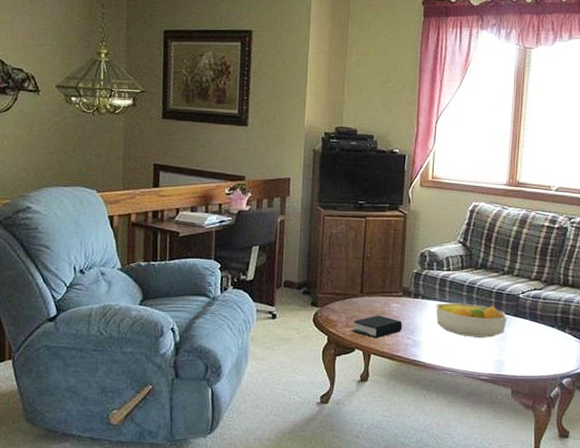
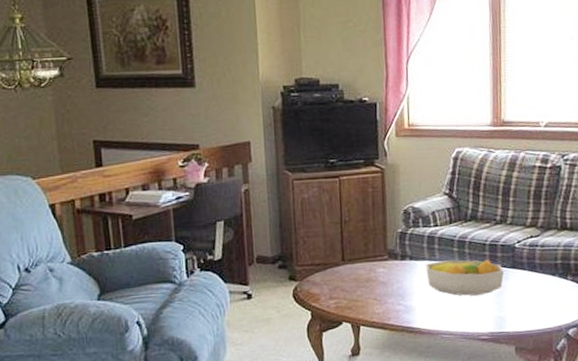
book: present [352,315,402,339] -> none [337,282,392,309]

